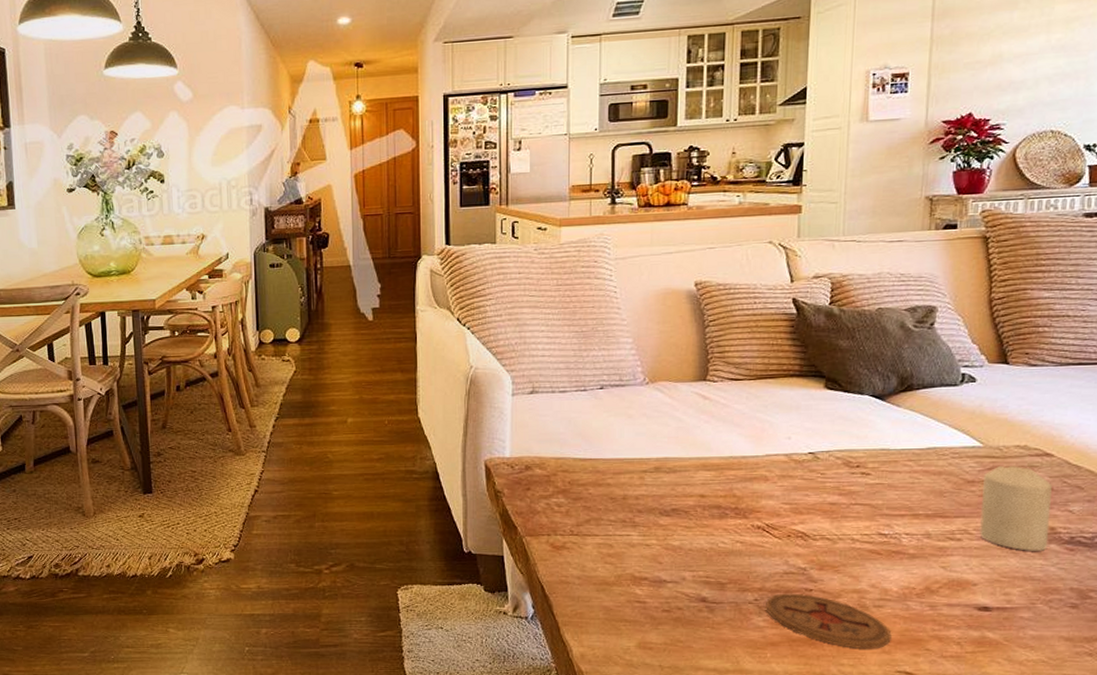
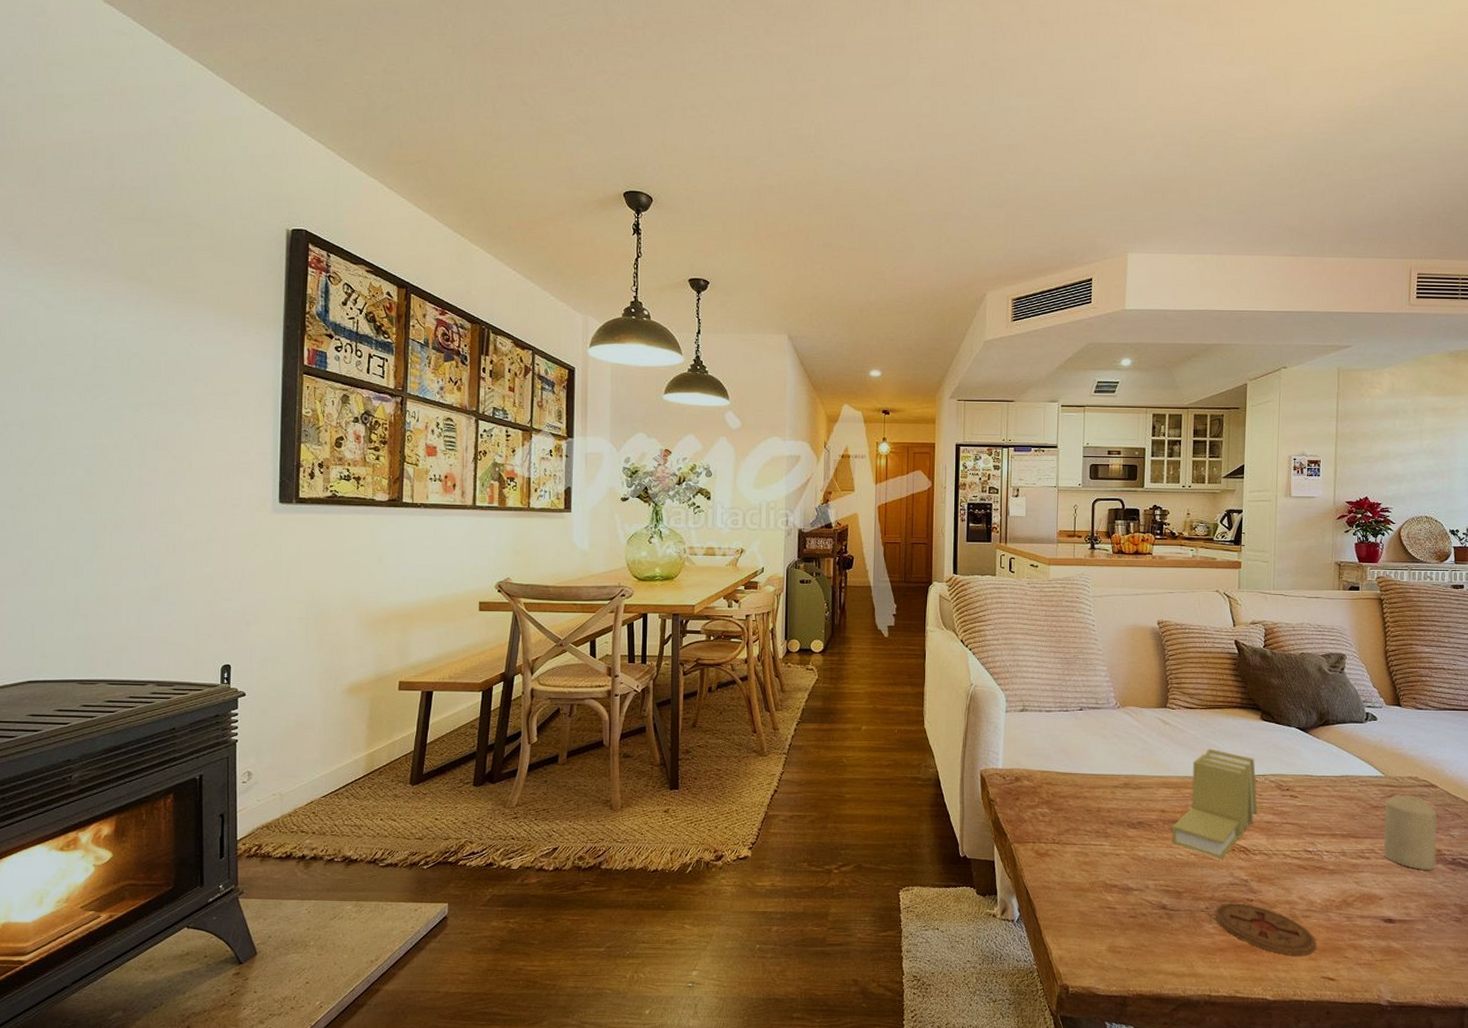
books: none [712,424,820,547] -> present [1171,748,1258,859]

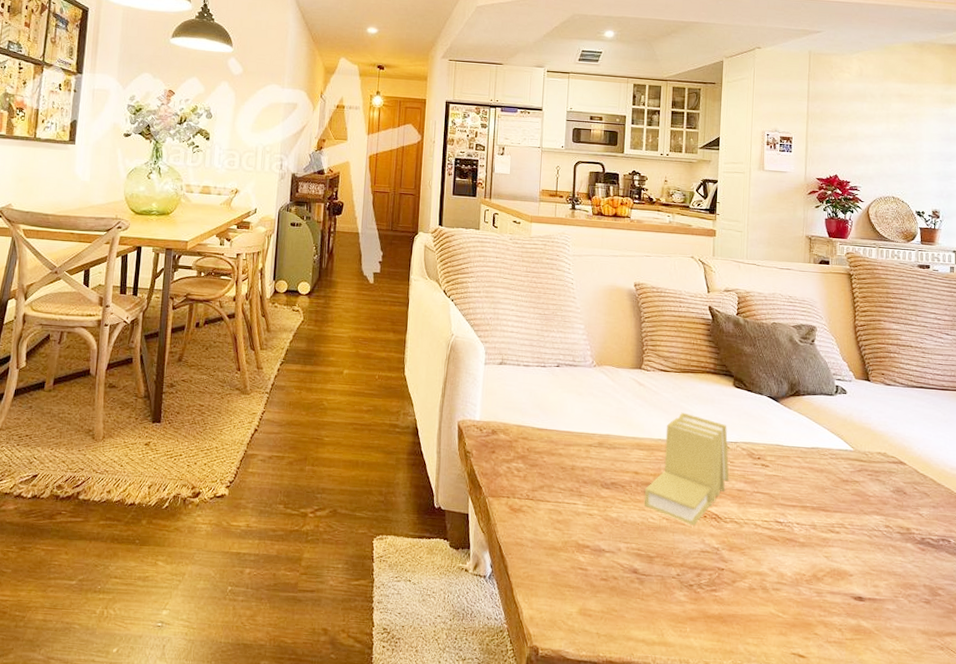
coaster: present [1215,903,1317,955] -> none [686,570,787,630]
candle: present [1383,793,1437,870] -> none [853,468,906,549]

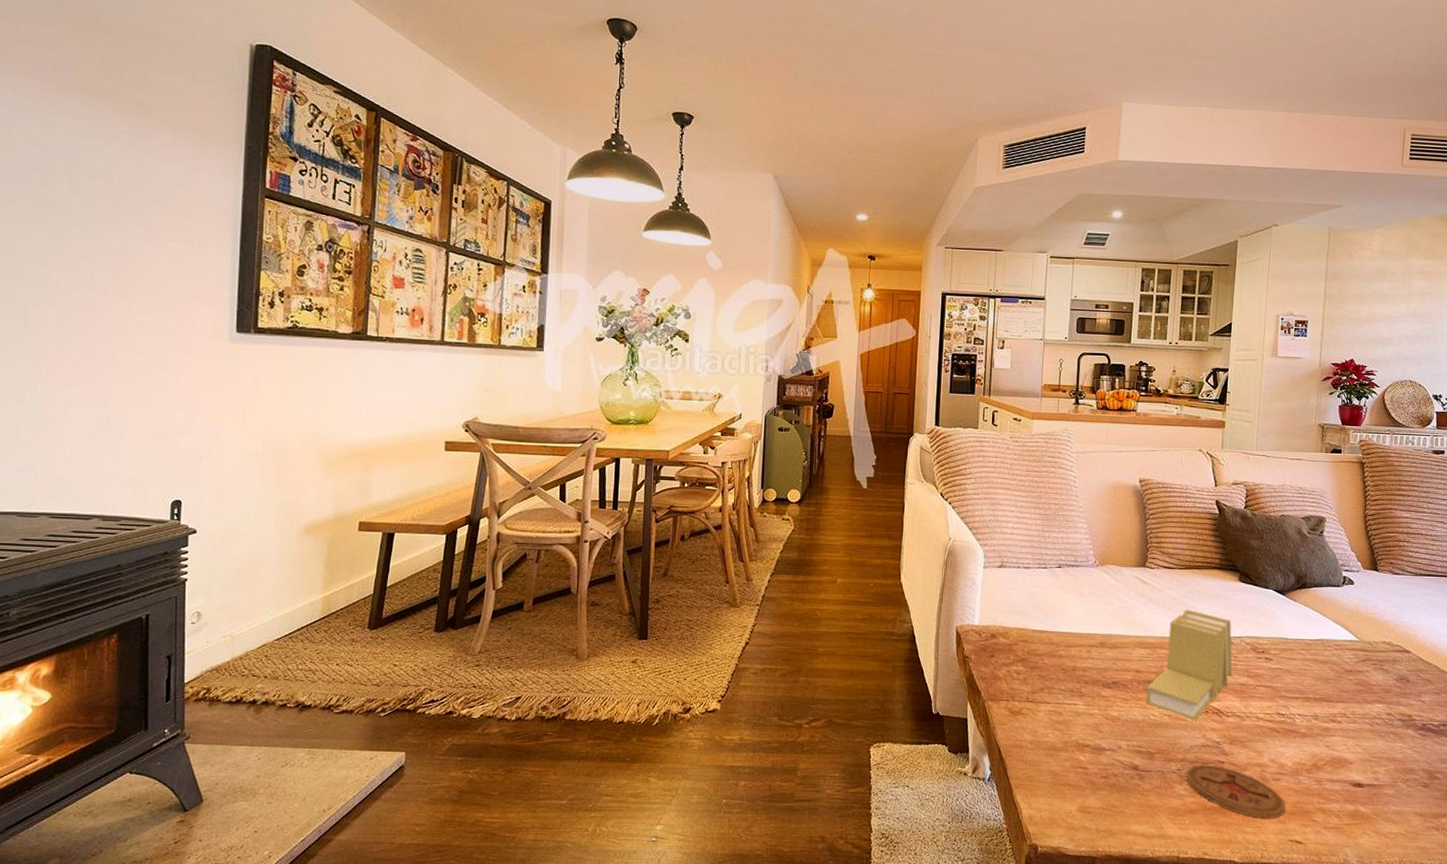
coaster: none [686,570,787,630] -> present [1186,764,1286,818]

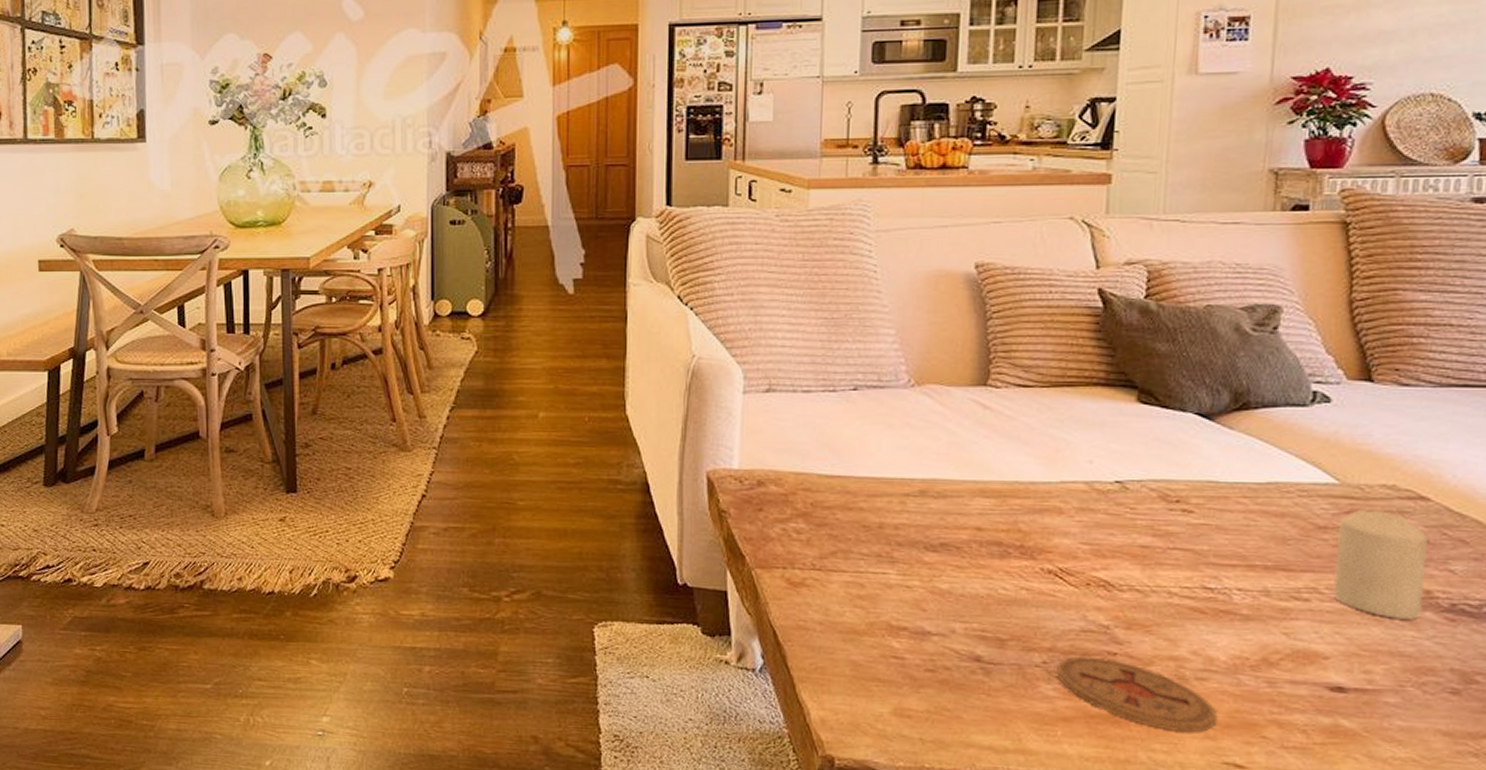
books: present [1145,609,1233,721] -> none [990,443,1128,597]
candle: none [1355,658,1409,735] -> present [1333,508,1428,620]

